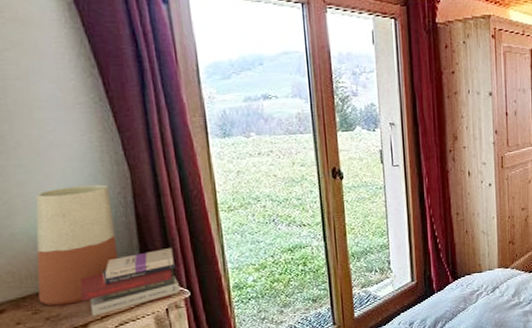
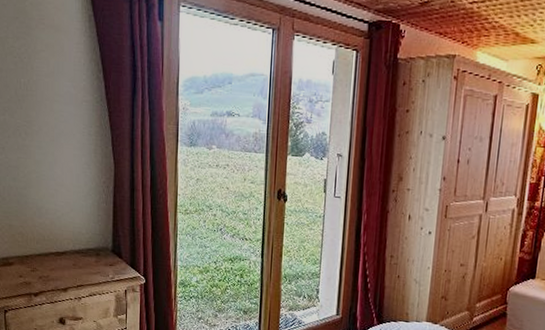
vase: present [35,184,118,307] -> none [37,170,98,270]
books: present [80,248,180,317] -> none [66,237,138,284]

